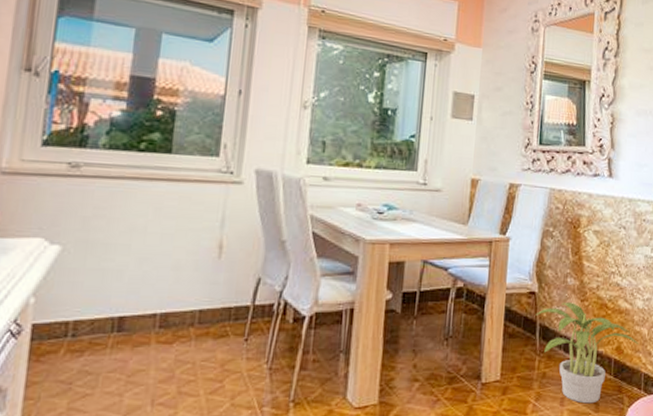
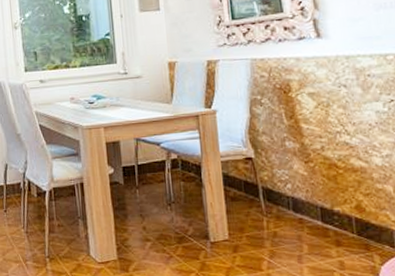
potted plant: present [535,302,639,404] -> none [256,165,383,261]

